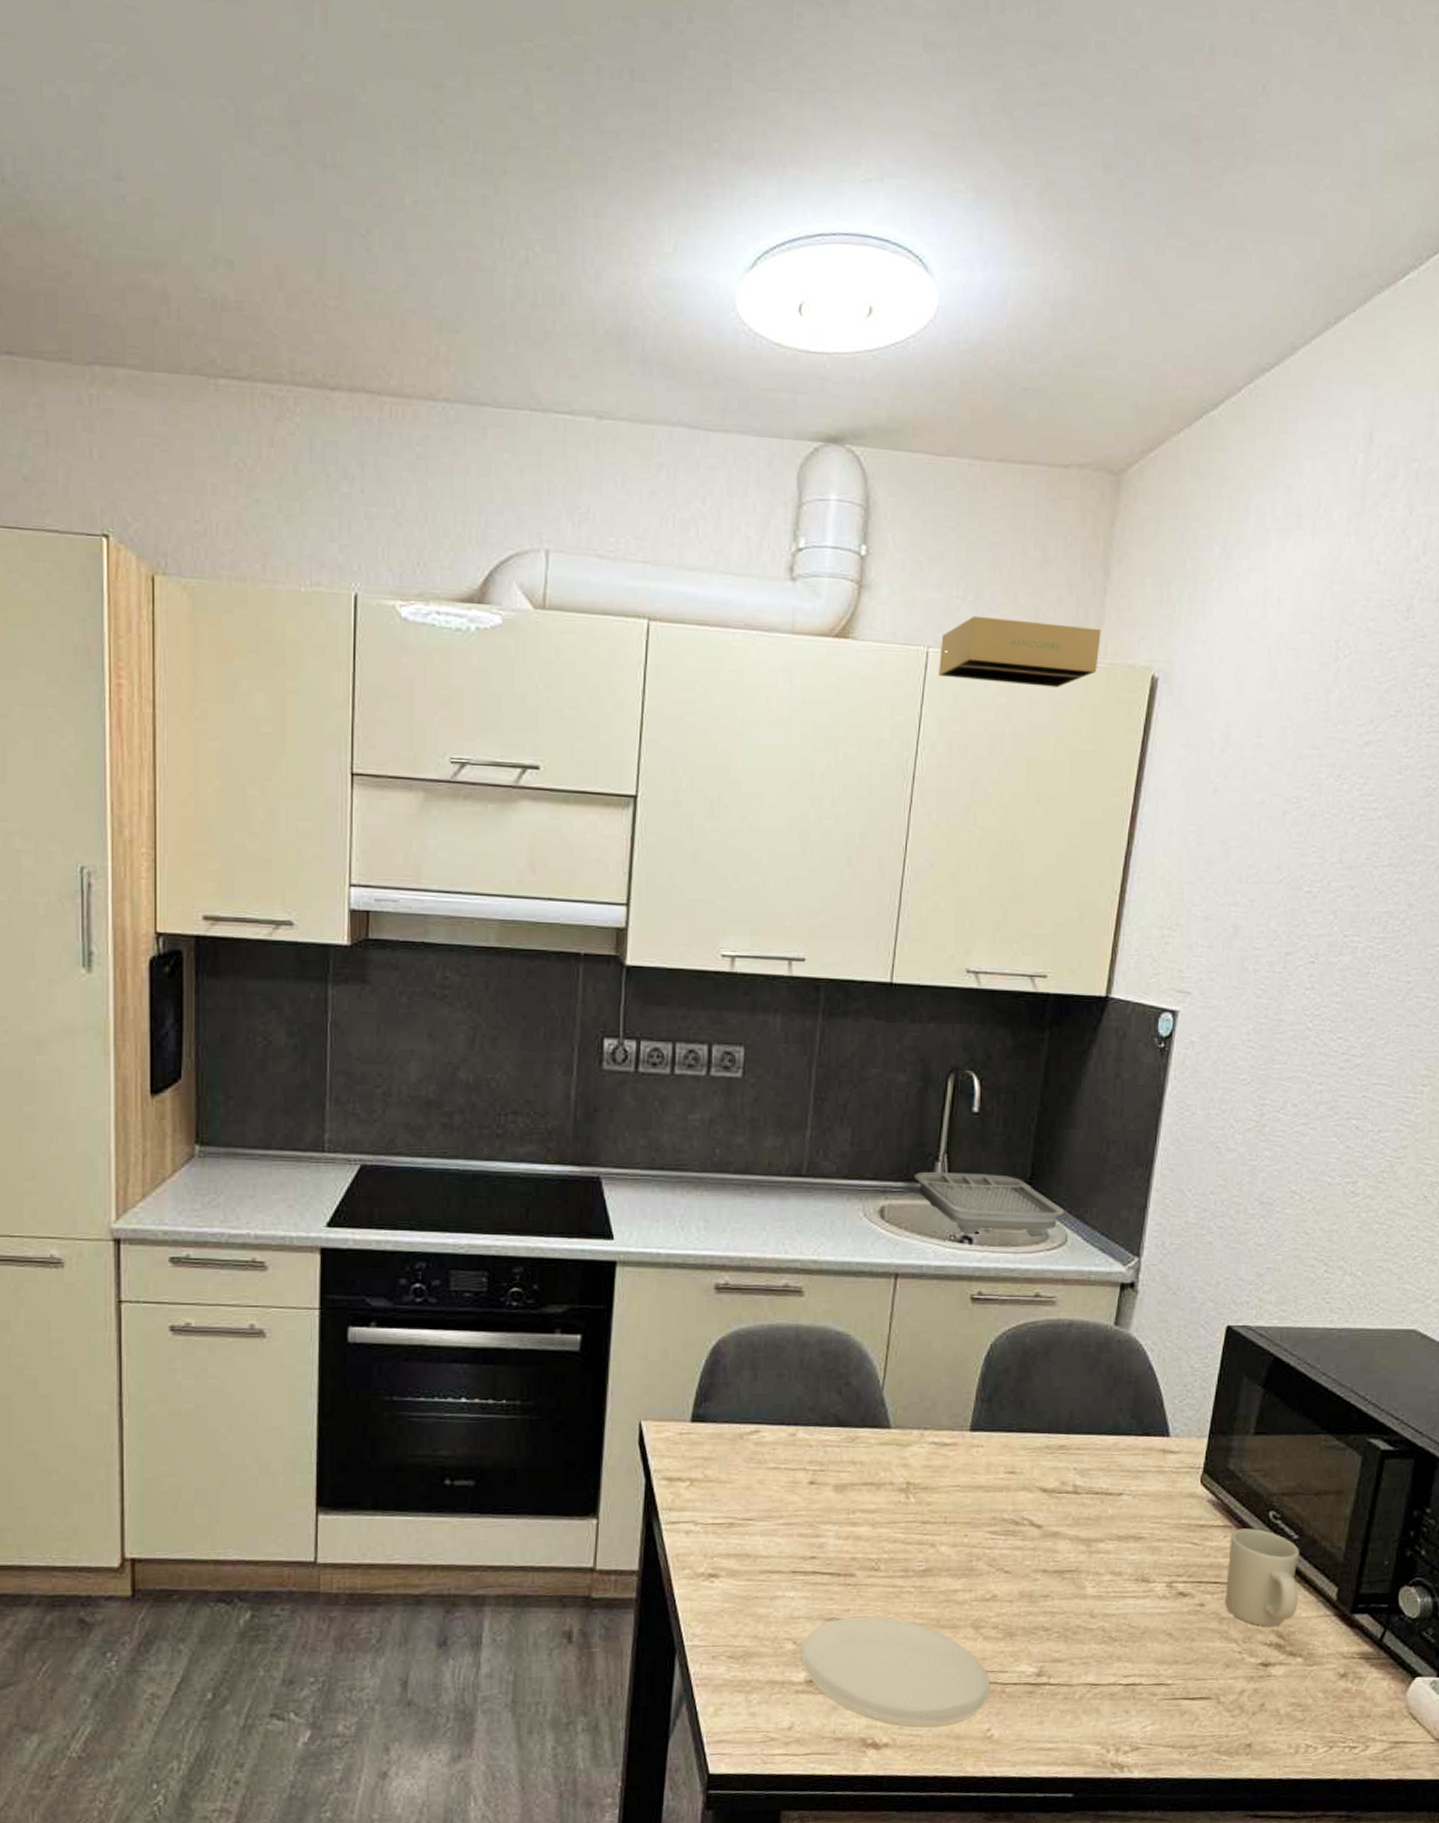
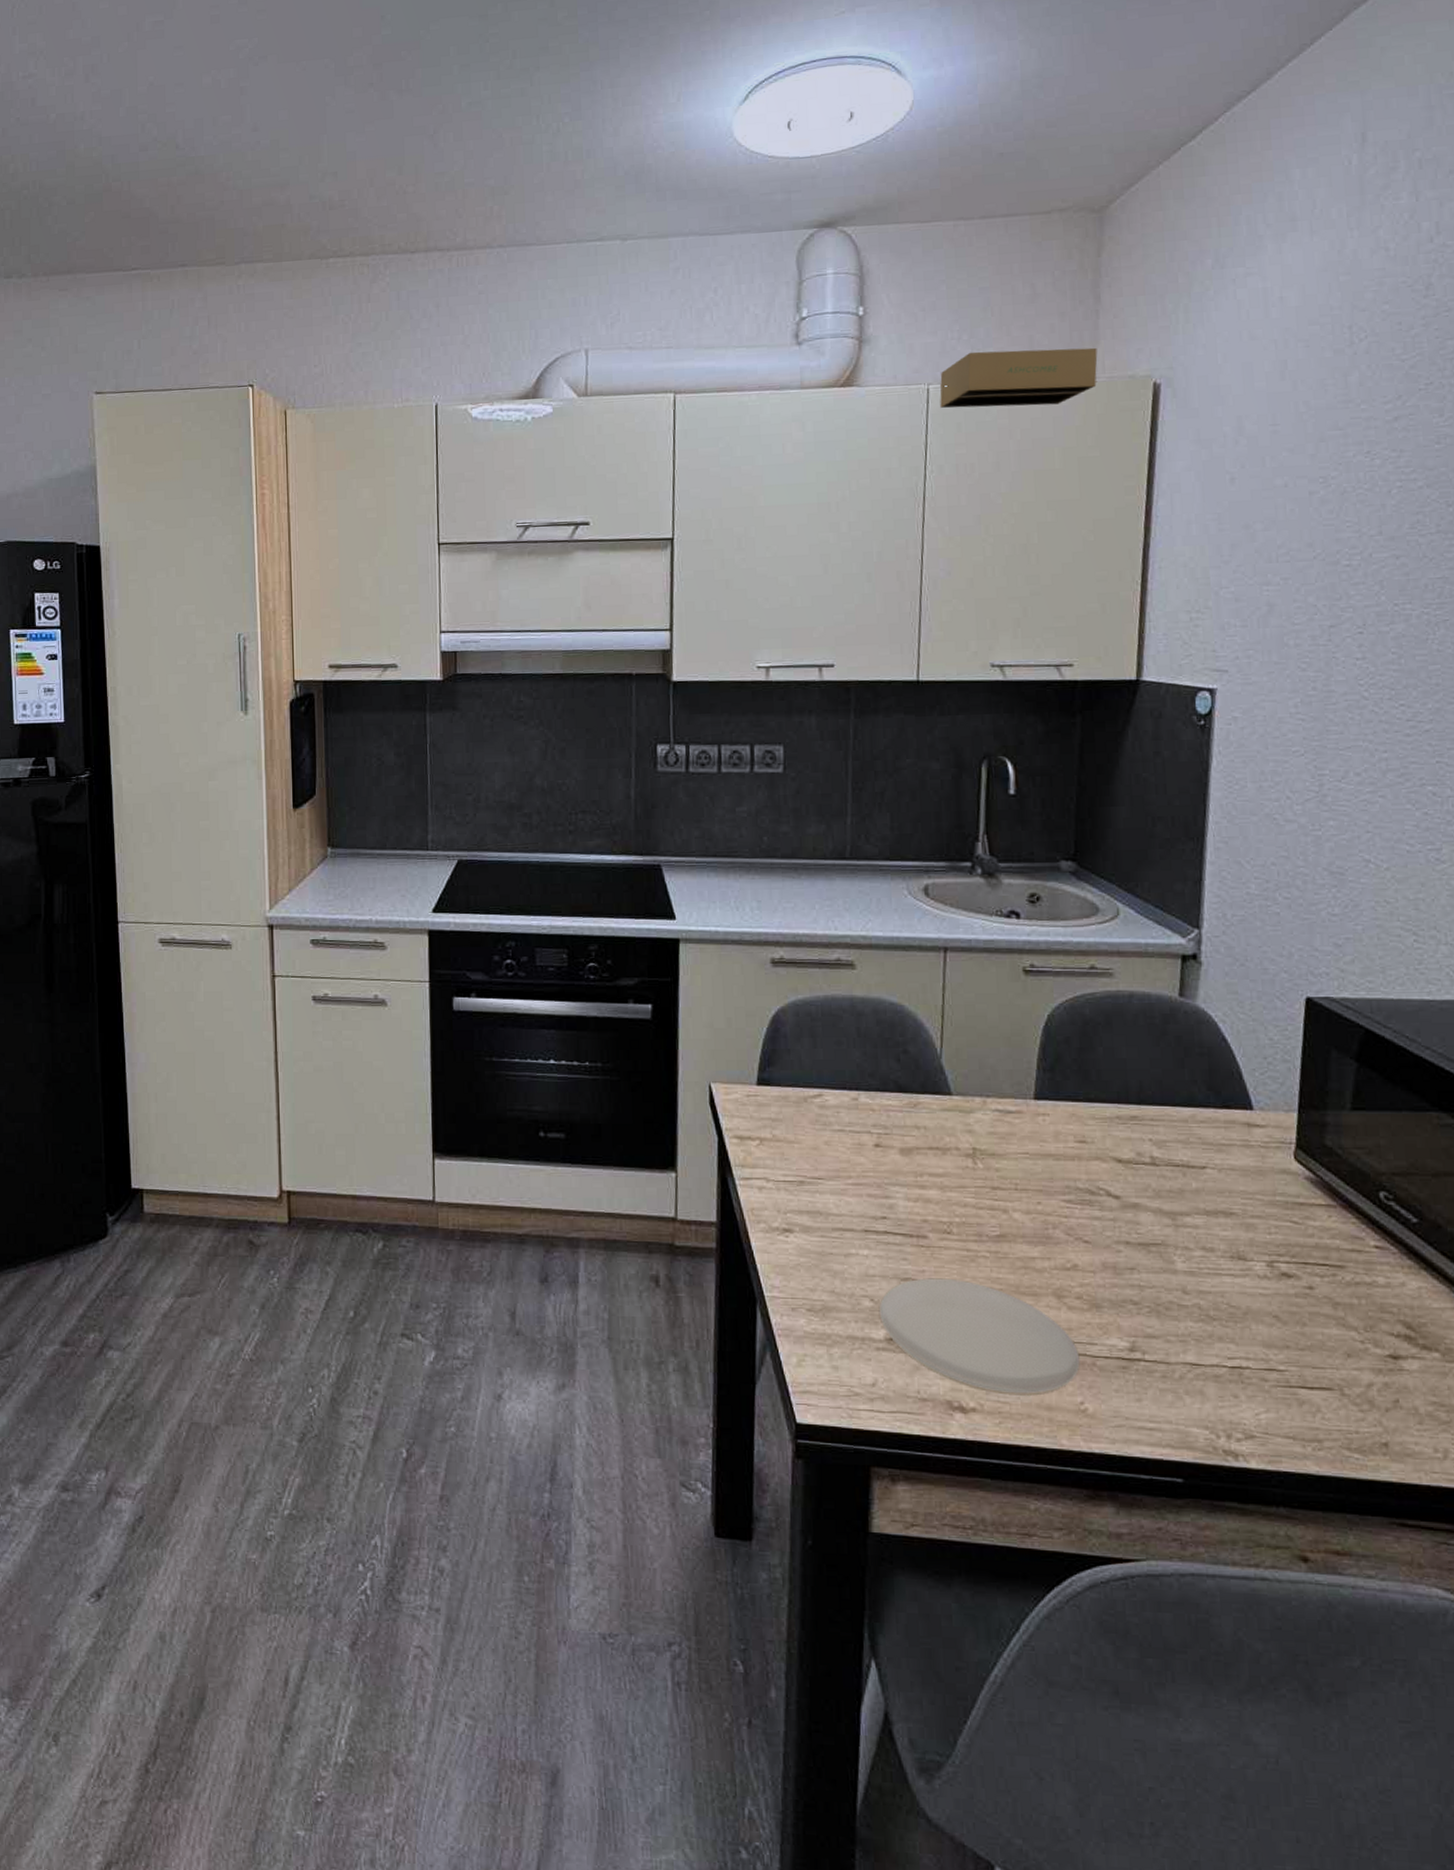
dish rack: present [914,1172,1065,1235] -> none [956,851,1114,909]
mug: present [1225,1528,1300,1627] -> none [1336,1209,1427,1316]

